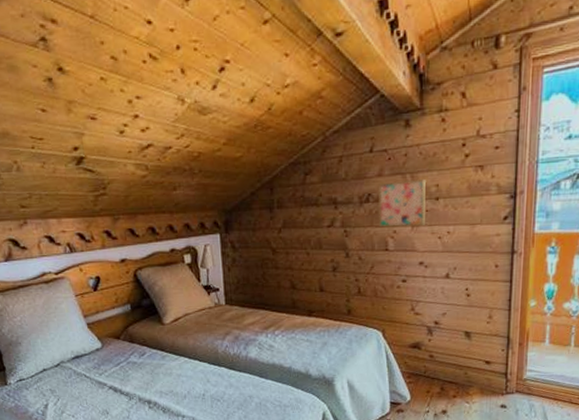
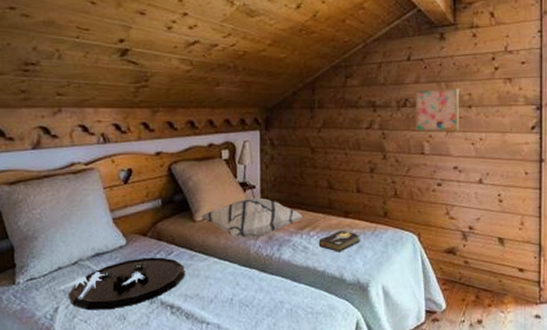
decorative tray: none [45,358,158,407] -> present [58,257,185,311]
decorative pillow: none [167,300,268,339] -> present [199,197,304,238]
hardback book: none [283,328,325,350] -> present [318,230,361,252]

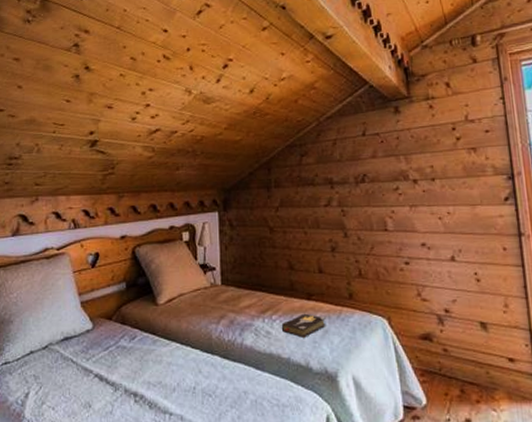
decorative tray: present [58,257,185,311] -> none [29,342,148,397]
decorative pillow: present [199,197,304,238] -> none [161,279,265,322]
wall art: present [414,87,460,133] -> none [373,160,423,208]

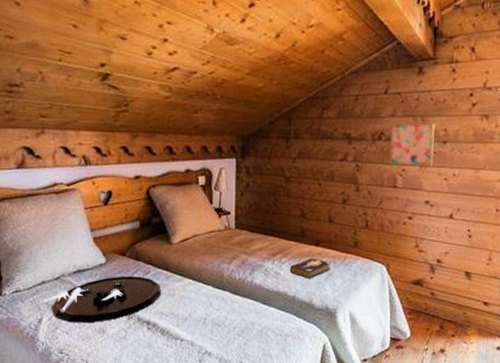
decorative tray: none [29,342,148,397] -> present [42,276,161,323]
wall art: none [373,160,423,208] -> present [389,122,436,167]

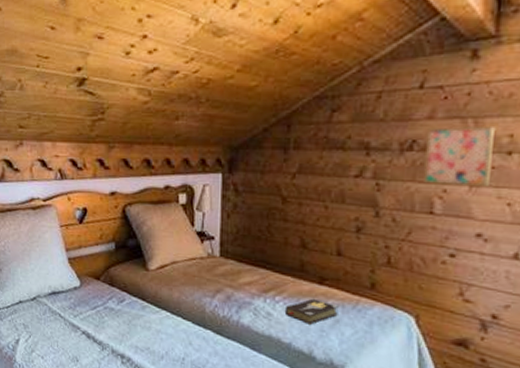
decorative tray: present [42,276,161,323] -> none [19,302,136,350]

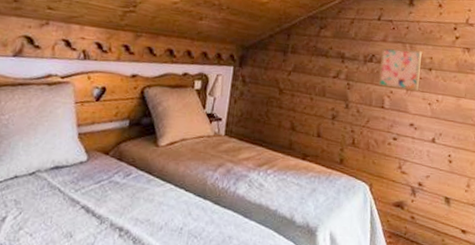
hardback book: present [284,298,339,325] -> none [274,171,316,194]

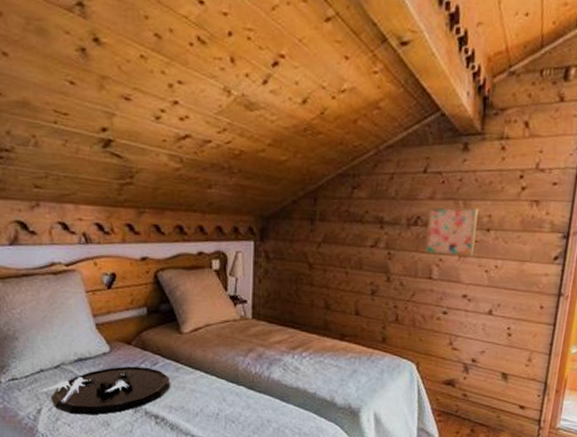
decorative tray: none [10,176,140,226] -> present [40,366,170,415]

